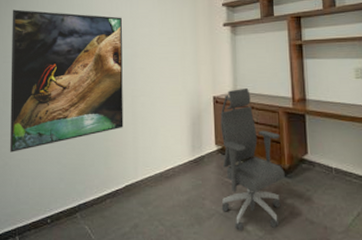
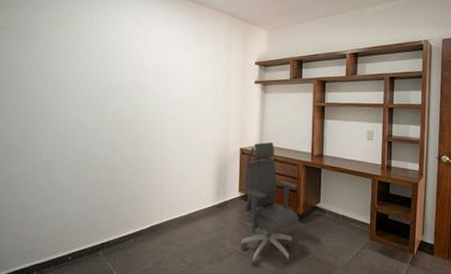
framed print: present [10,9,124,153] -> none [29,46,155,192]

